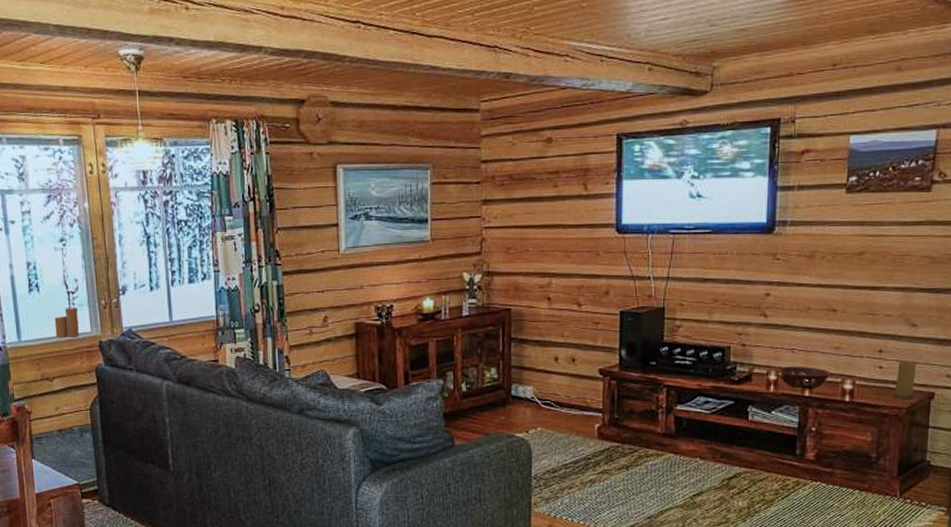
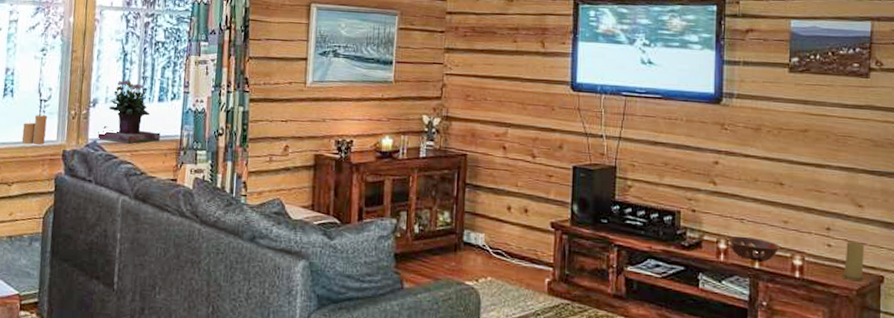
potted flower: none [132,264,196,330] -> present [97,80,160,145]

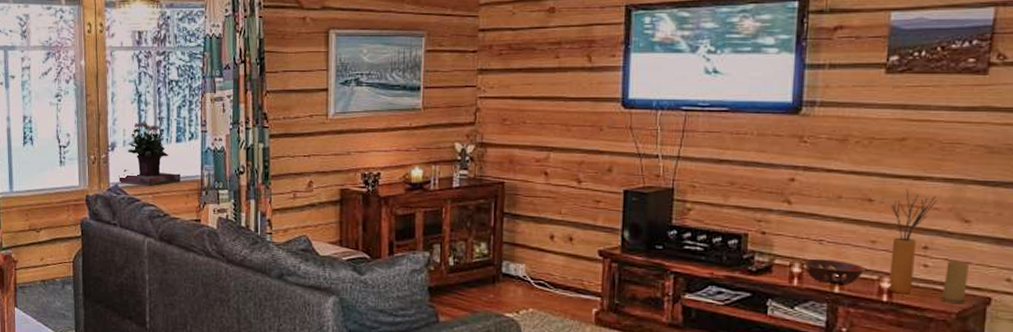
candle: present [21,111,47,146] -> none [45,157,68,192]
vase: none [798,175,835,272] -> present [889,189,937,294]

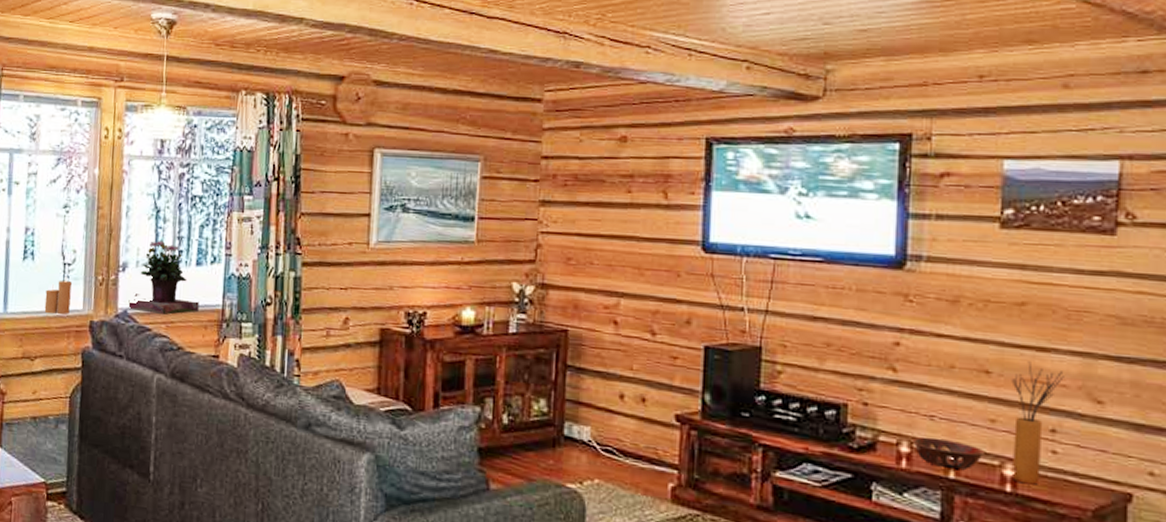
candle: none [45,157,68,192] -> present [44,276,72,315]
candle: present [939,260,969,305] -> none [1071,446,1105,501]

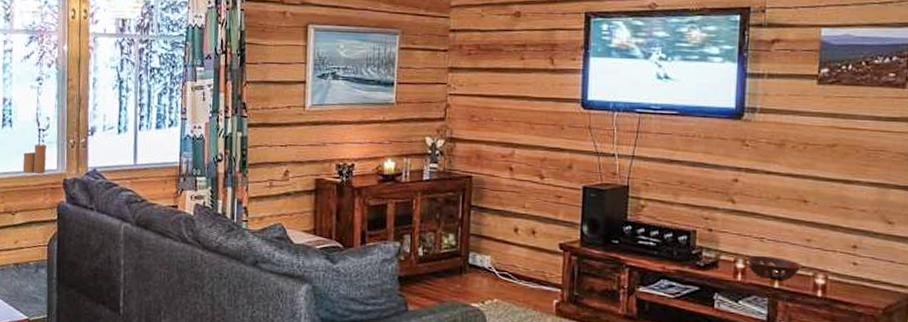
potted flower: present [128,241,199,316] -> none [97,108,159,173]
vase: present [1011,361,1064,485] -> none [823,192,864,291]

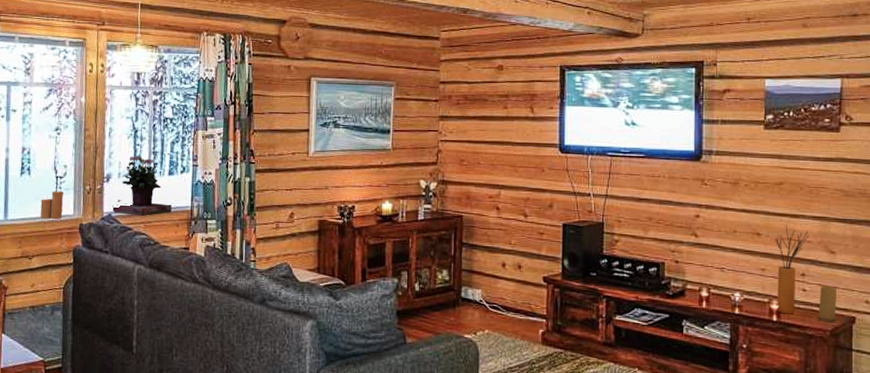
potted flower: none [97,108,159,173] -> present [112,156,172,217]
decorative bowl: present [747,255,802,281] -> none [710,284,758,307]
vase: none [823,192,864,291] -> present [775,225,809,315]
candle: none [867,258,893,301] -> present [816,285,838,323]

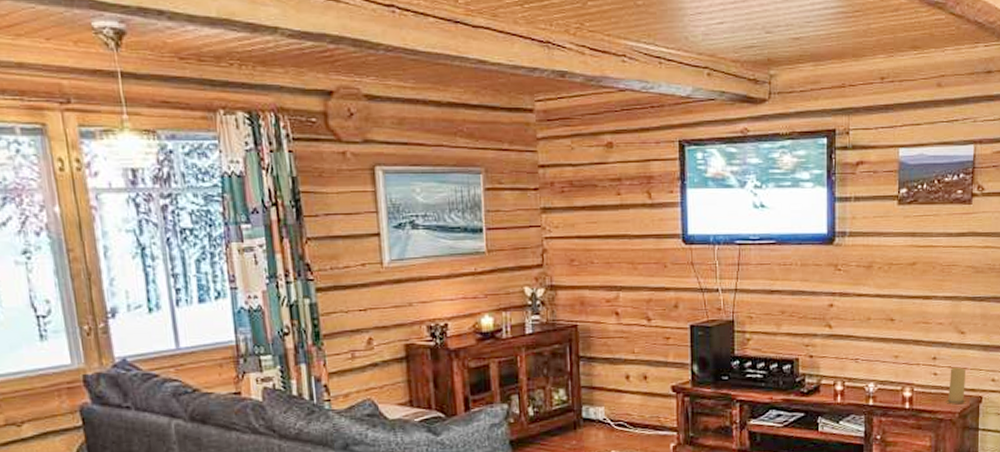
candle: present [40,187,63,220] -> none [19,329,55,374]
potted flower: present [112,156,172,217] -> none [126,280,210,359]
vase: present [775,225,809,315] -> none [908,308,941,401]

